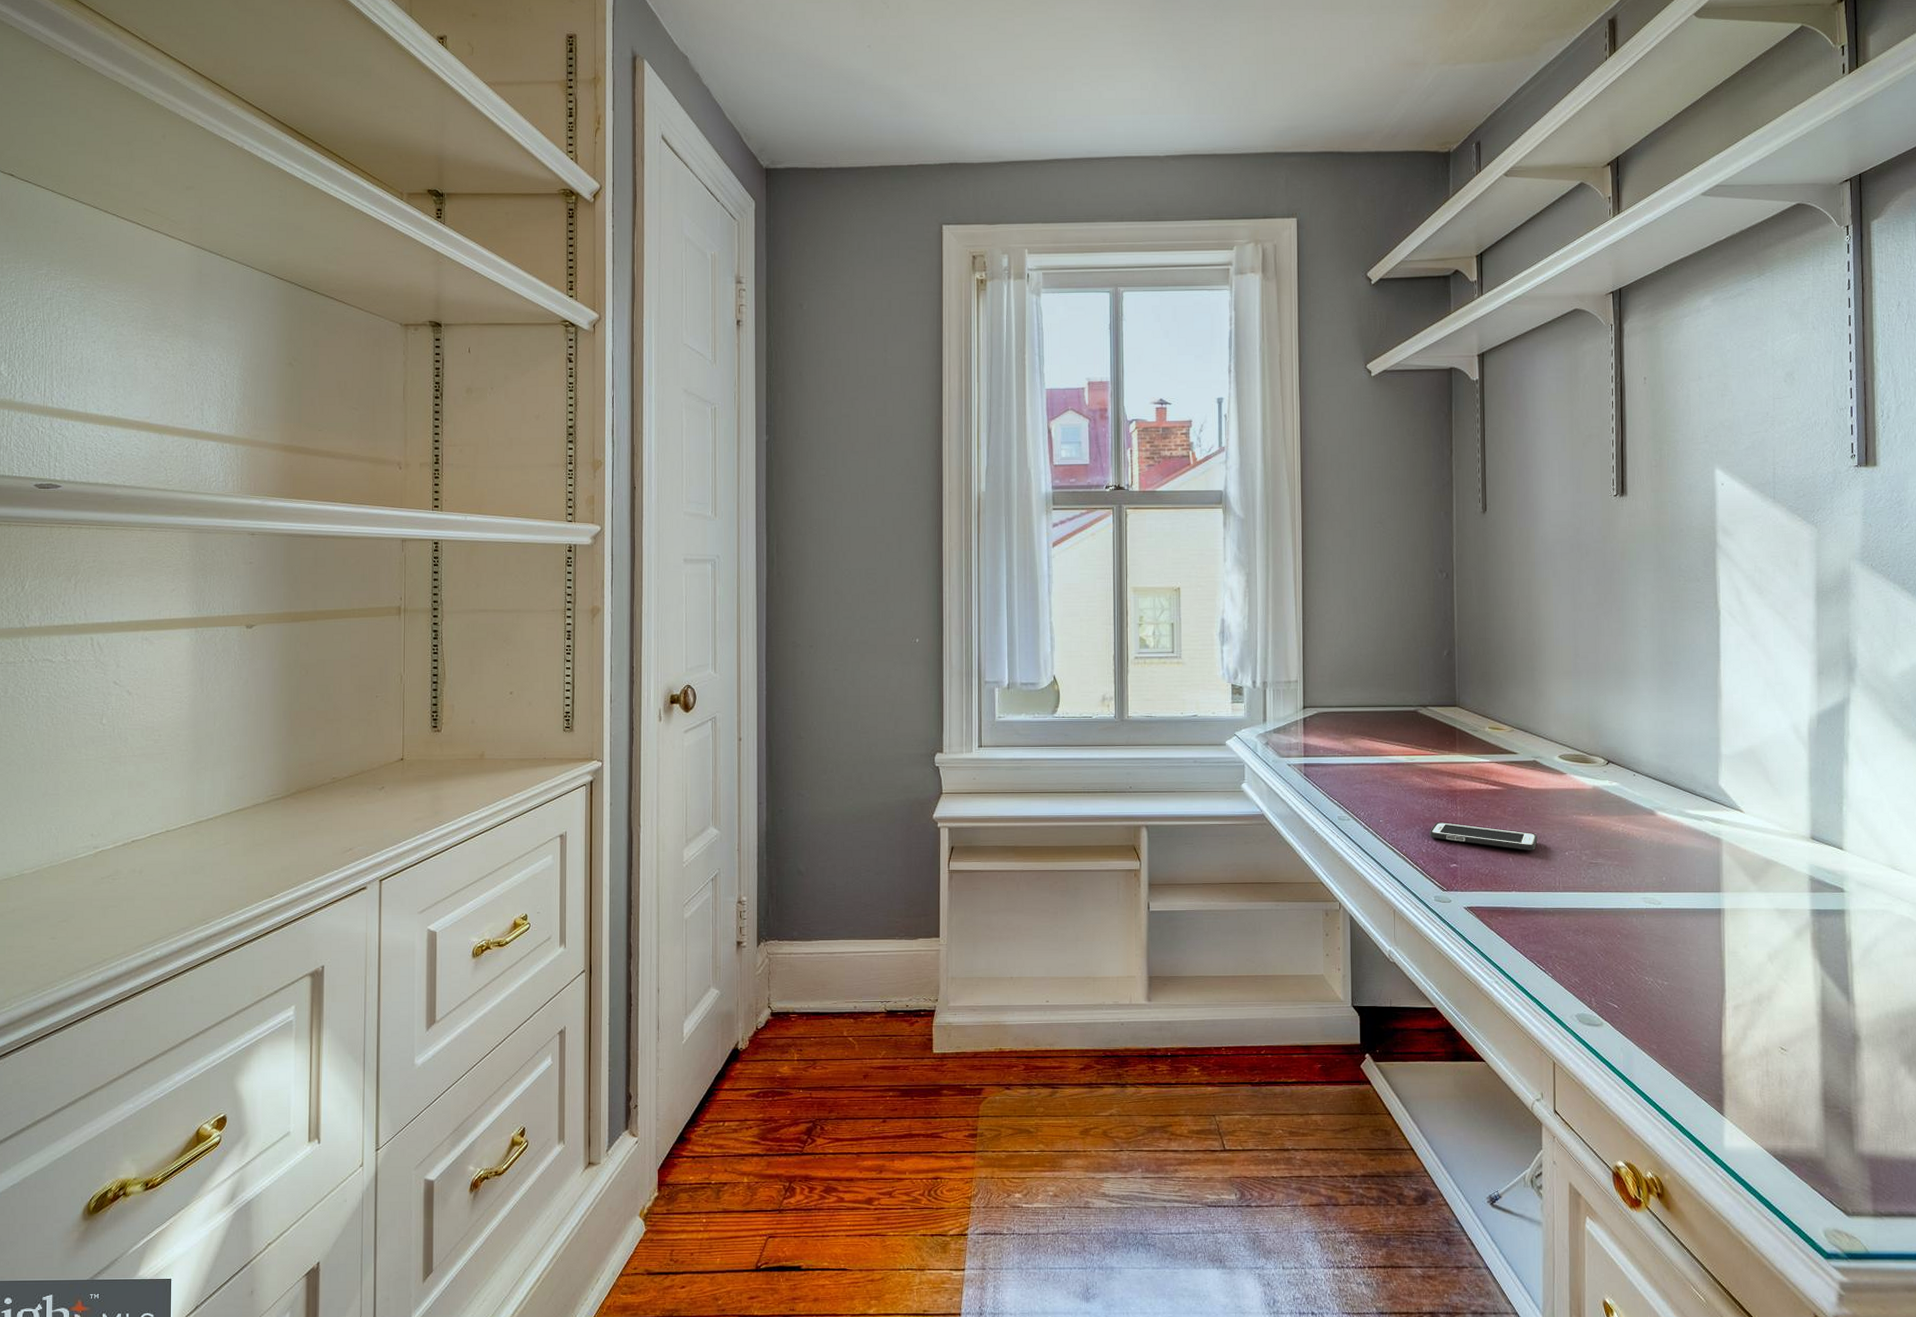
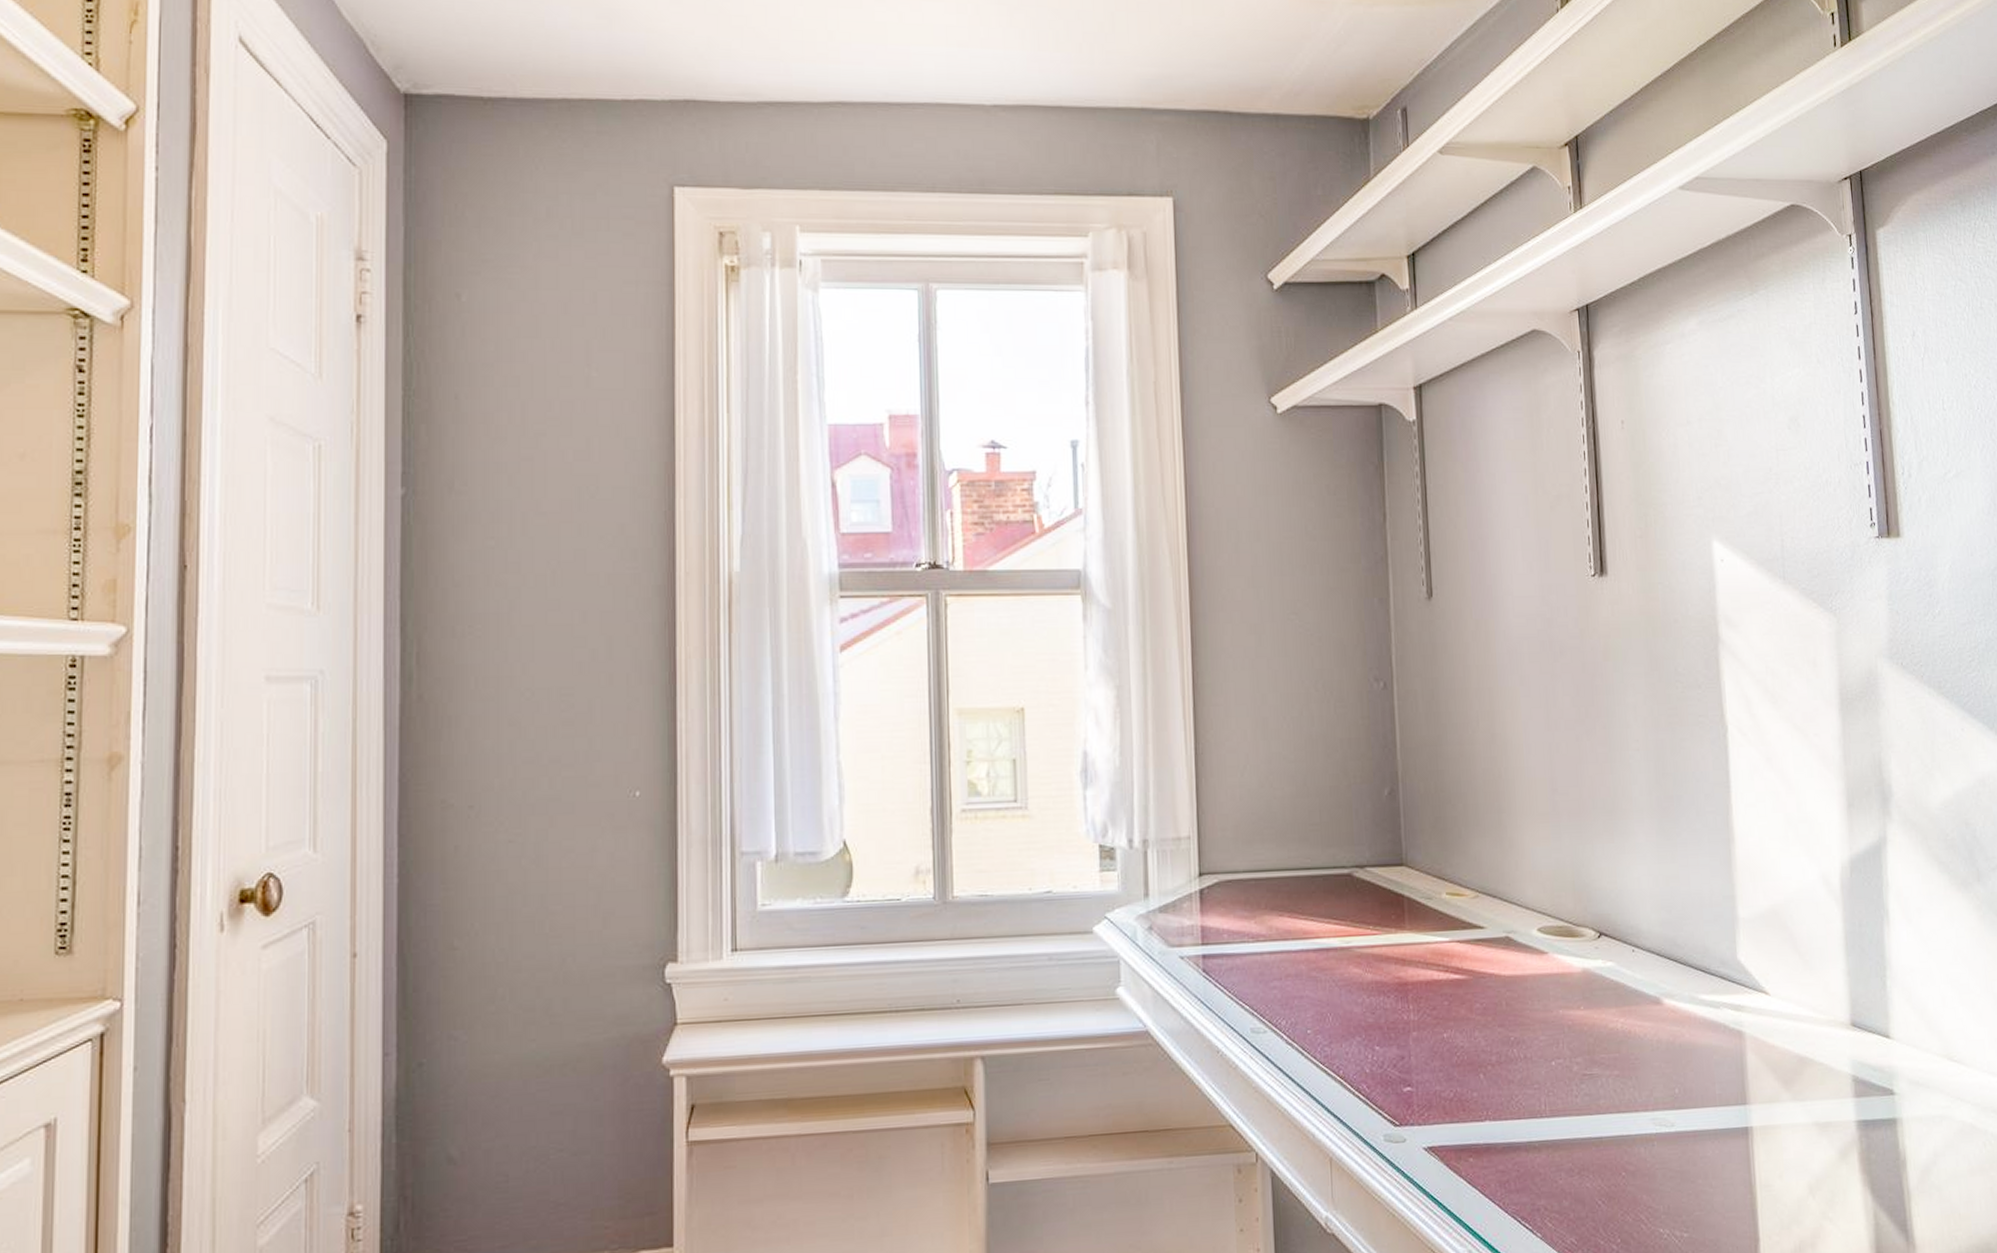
cell phone: present [1429,821,1538,850] -> none [1373,1028,1516,1063]

